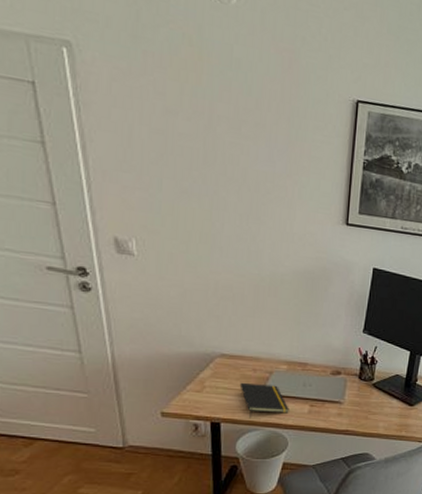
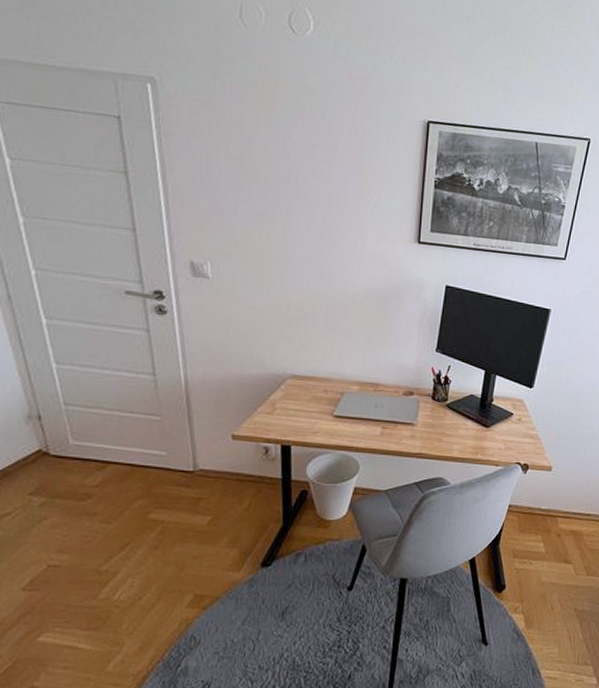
notepad: present [239,382,289,418] -> none [310,404,361,440]

